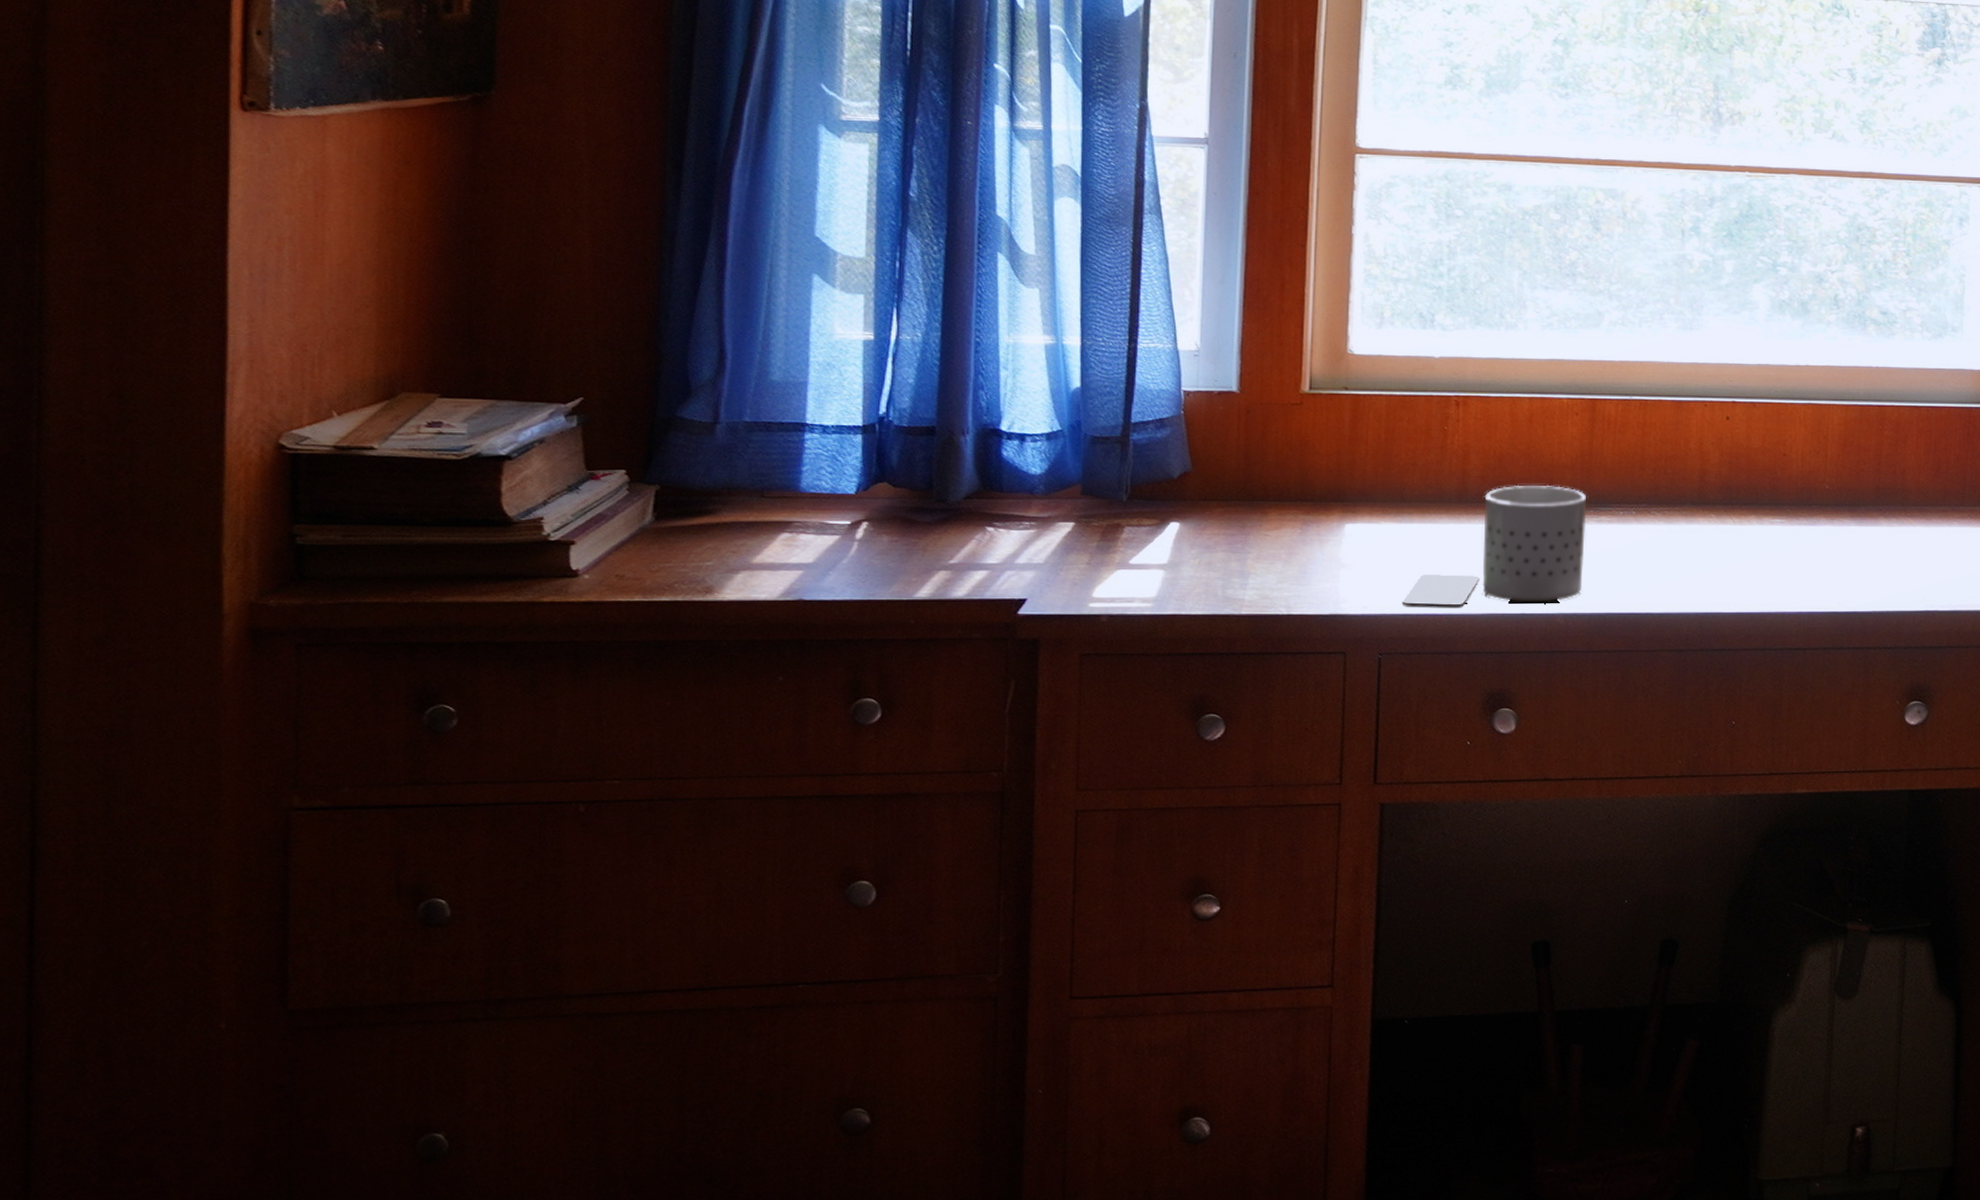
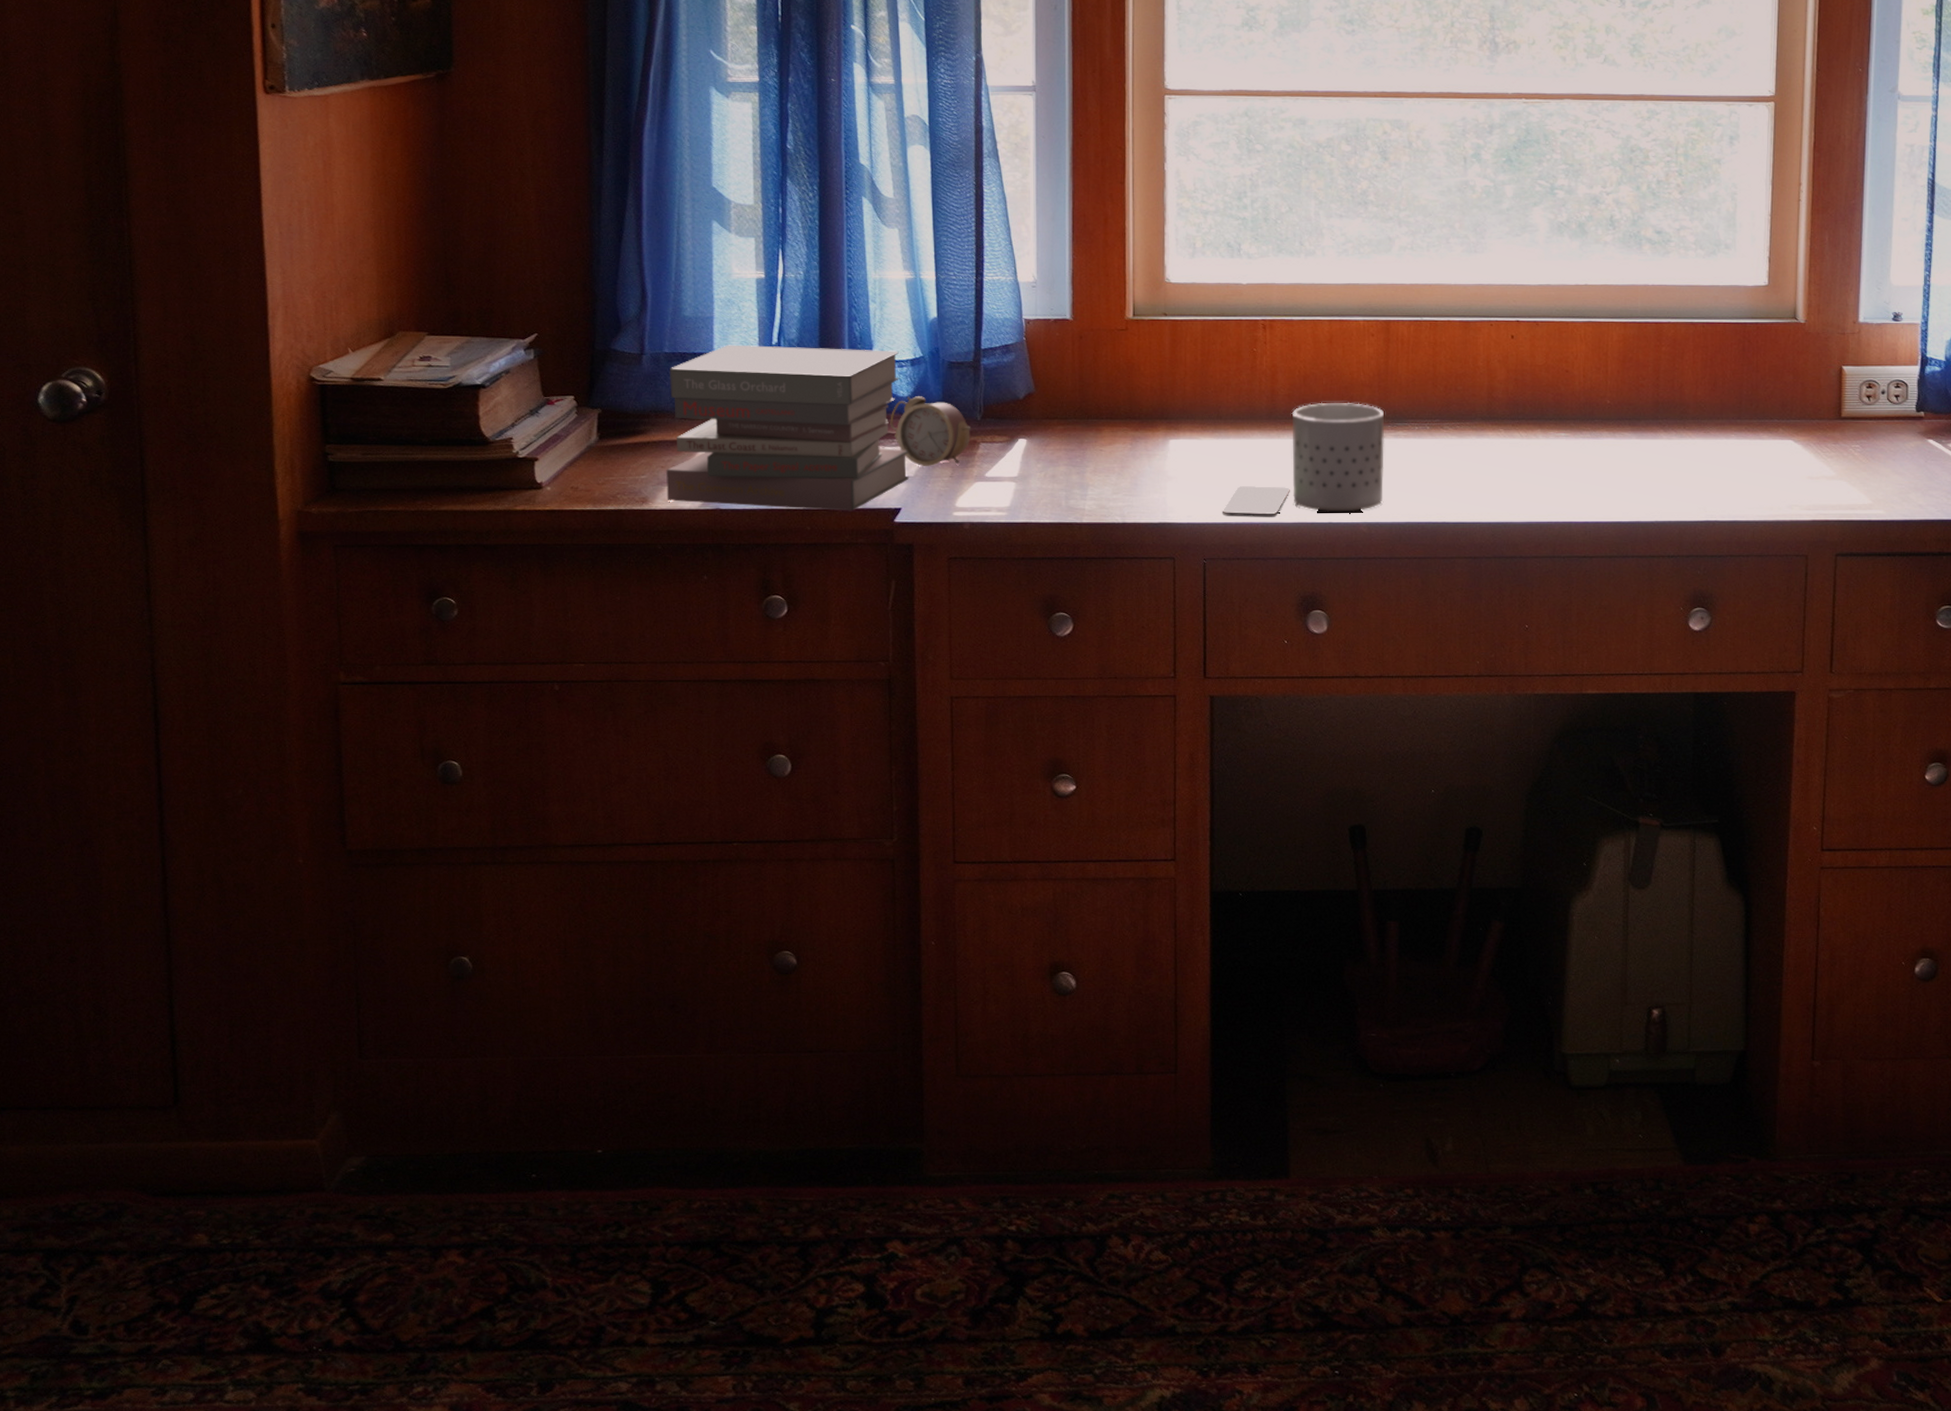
books: none [737,414,1039,603] -> present [666,344,909,512]
alarm clock: none [1018,474,1115,552] -> present [890,396,971,466]

